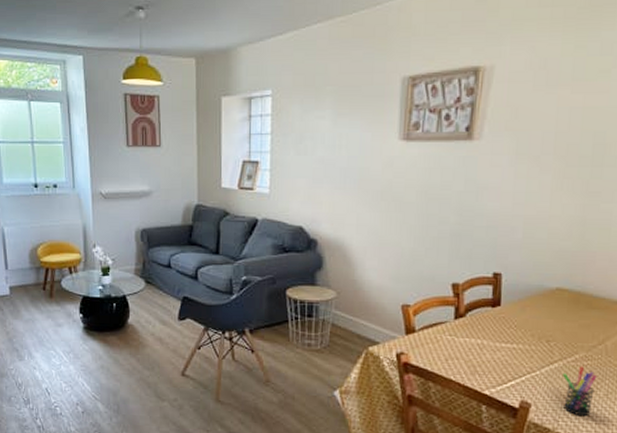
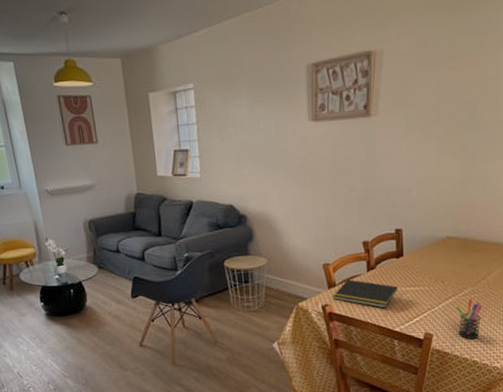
notepad: none [410,326,491,365] -> present [332,279,398,308]

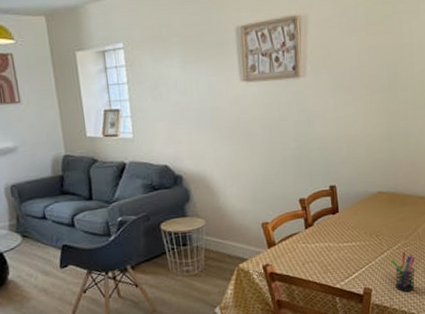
notepad: present [332,279,398,308] -> none [273,237,336,266]

